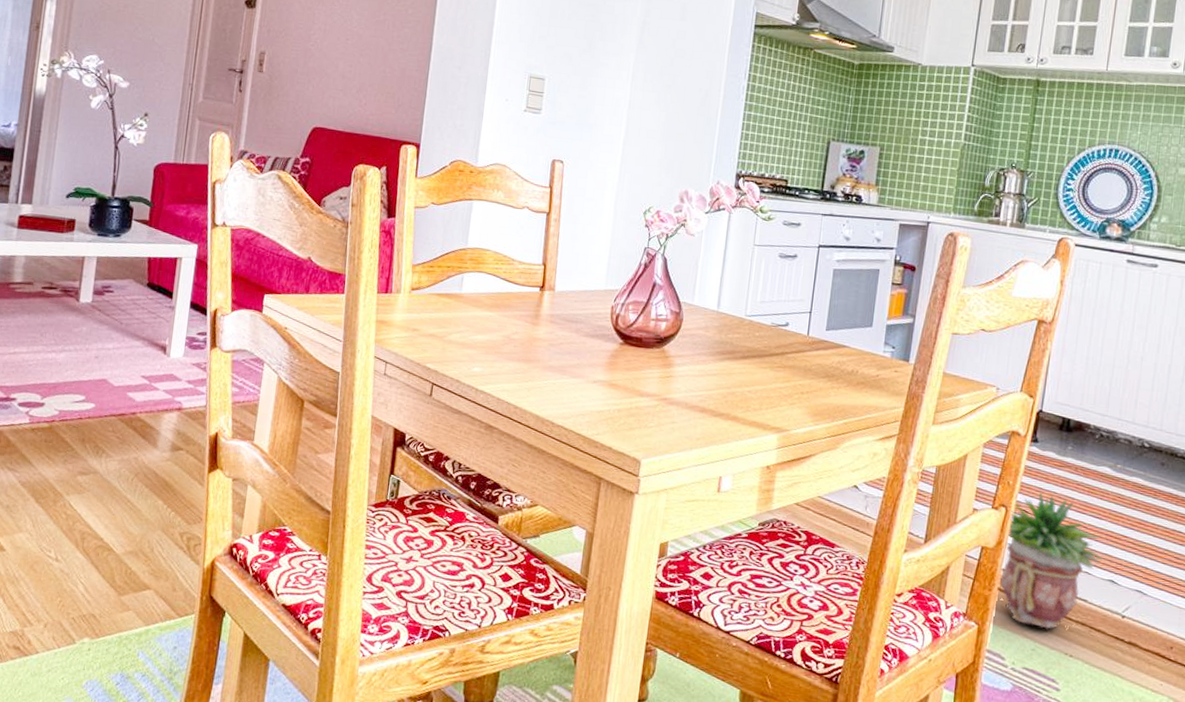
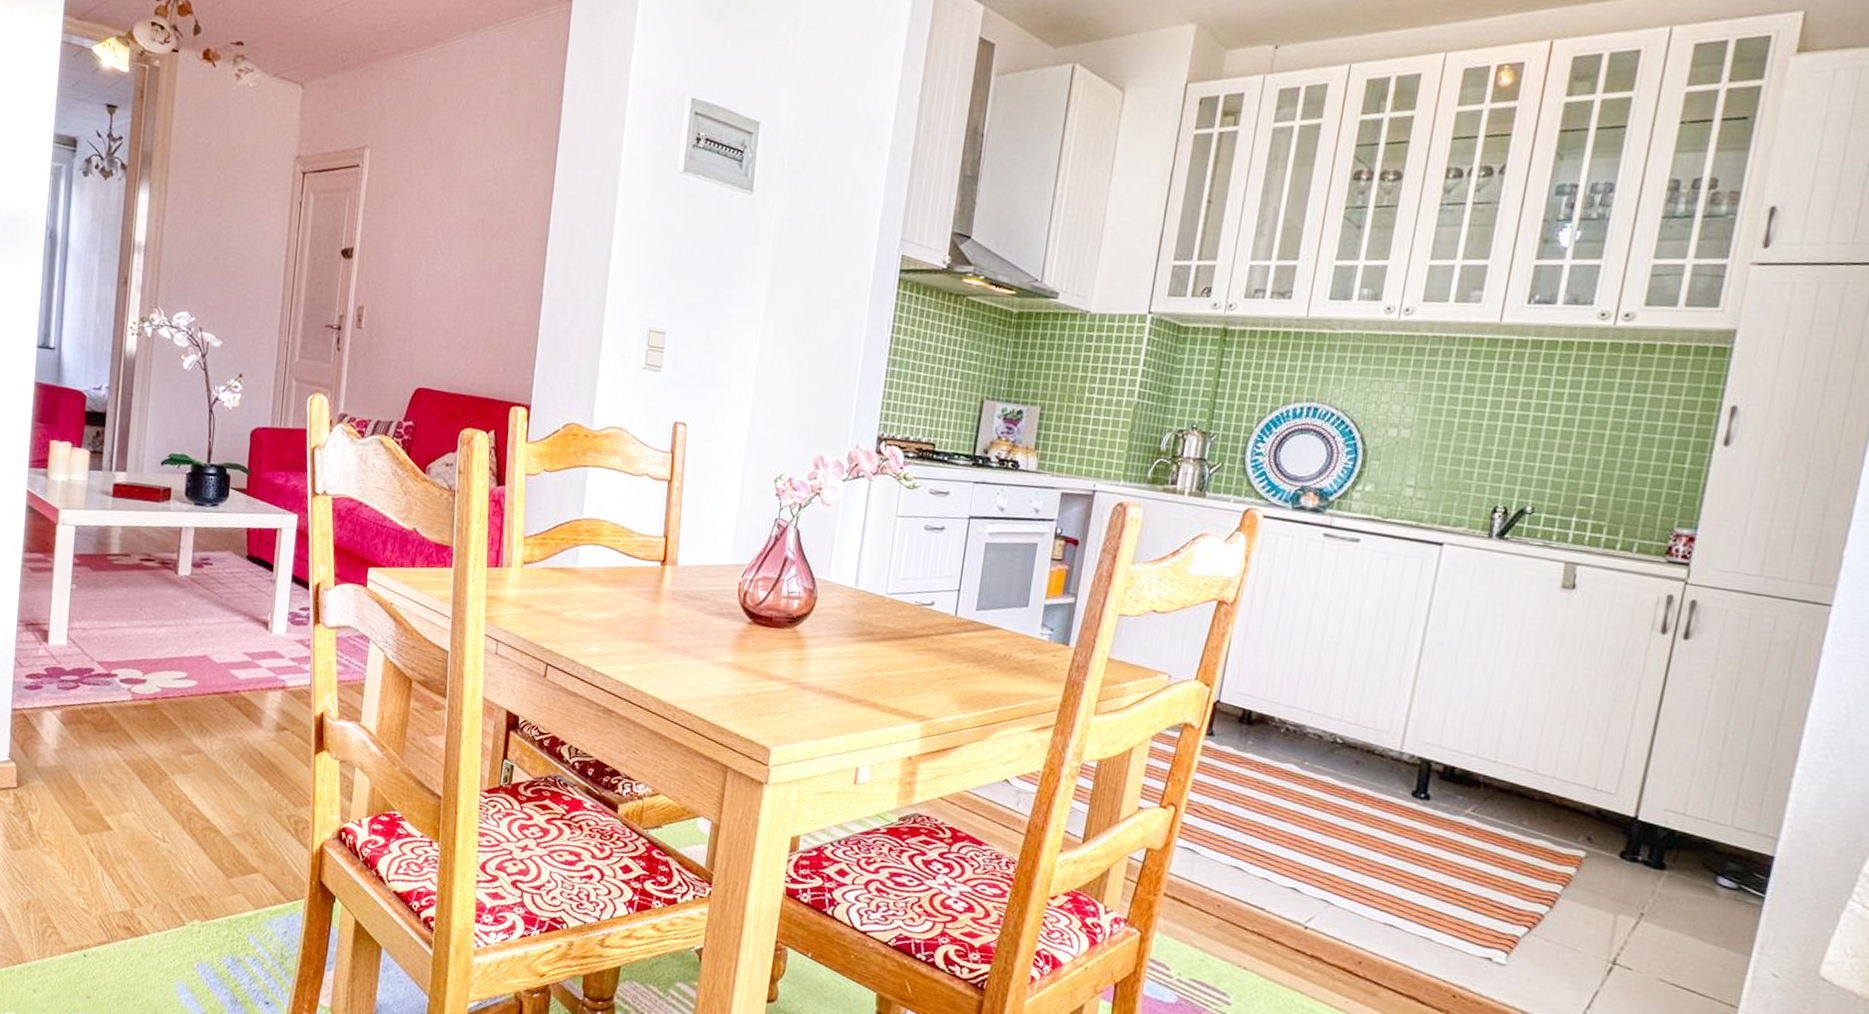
potted plant: present [999,491,1102,629] -> none [1166,789,1284,939]

